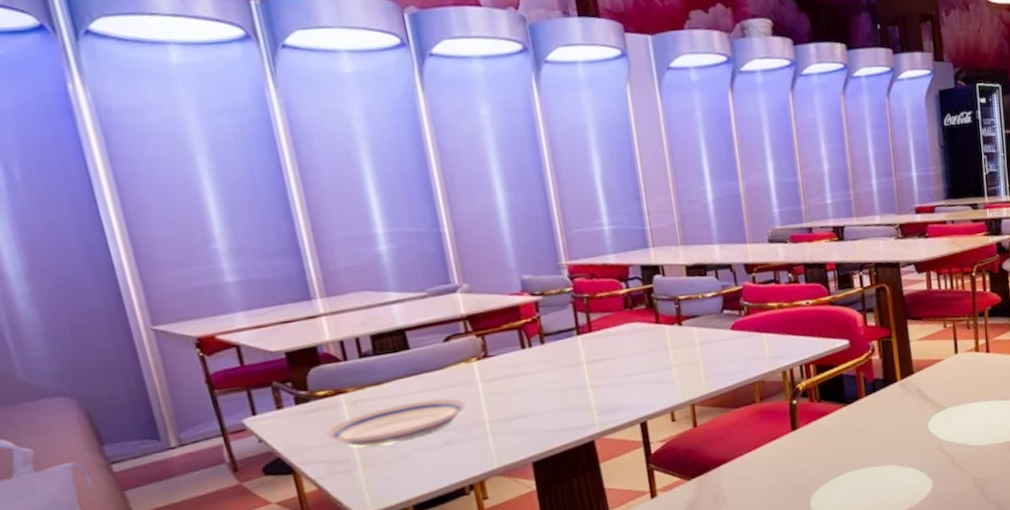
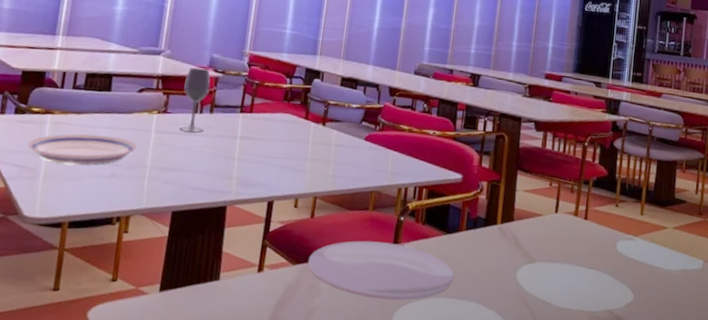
wine glass: none [497,294,540,374] -> present [180,67,211,134]
plate: none [703,428,866,493] -> present [307,240,455,300]

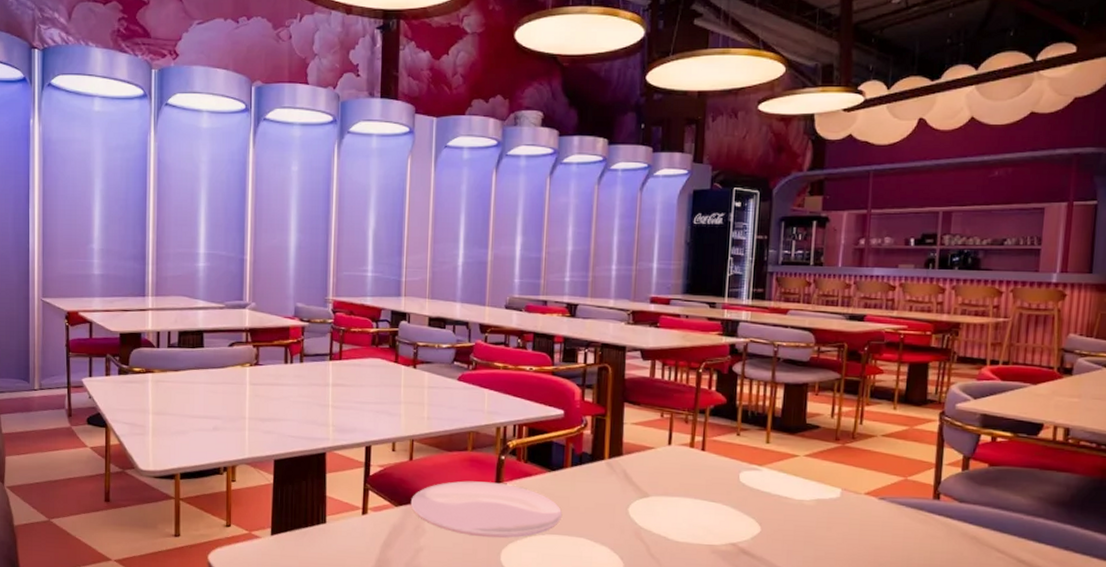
plate: present [27,134,138,165] -> none [134,390,235,419]
wine glass: present [180,67,211,134] -> none [272,318,298,384]

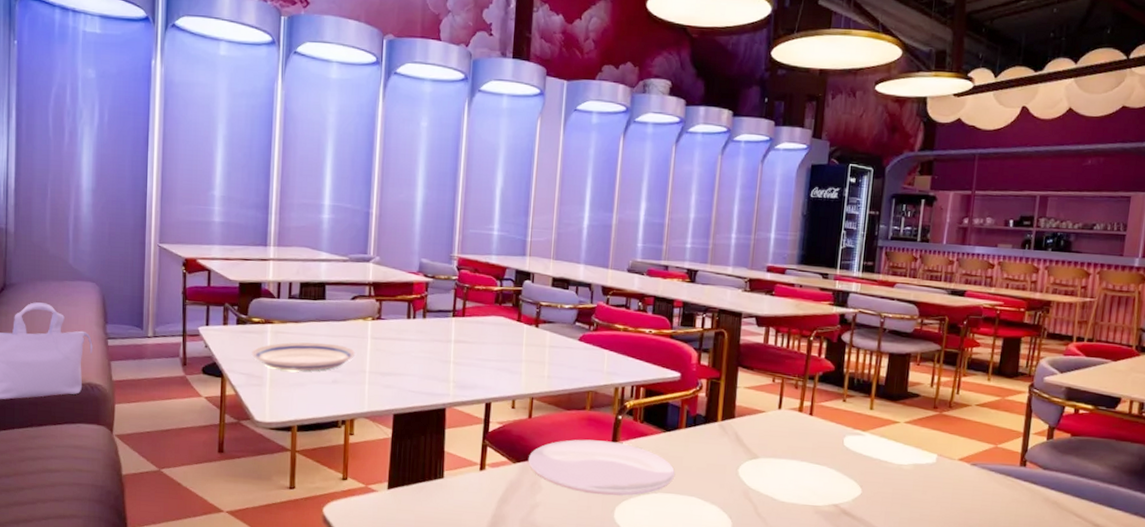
plate: none [134,390,235,419] -> present [251,342,356,371]

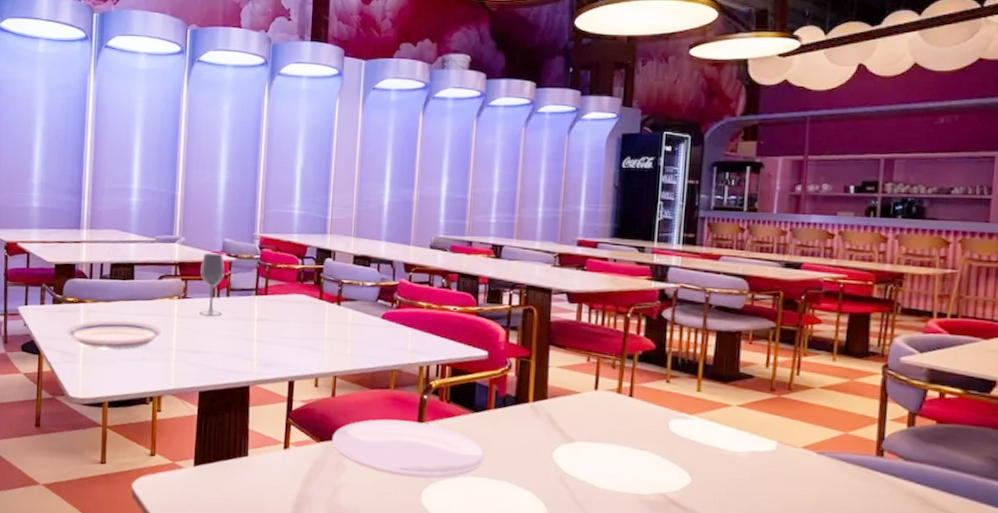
wine glass: none [395,273,422,339] -> present [200,253,225,317]

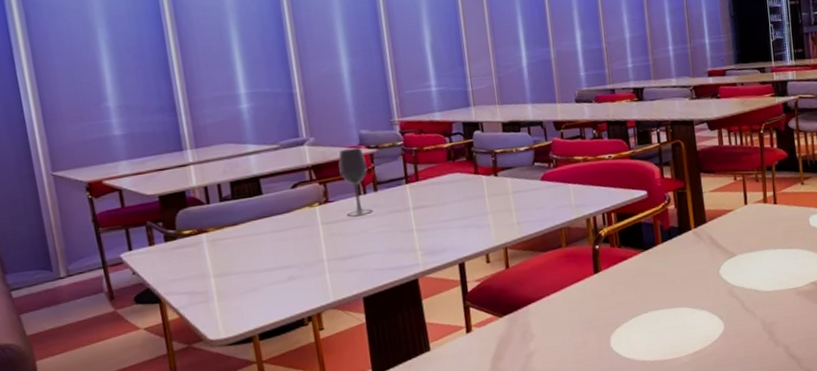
plate: present [66,320,163,349] -> none [189,238,308,280]
plate: present [332,419,485,479] -> none [513,271,662,330]

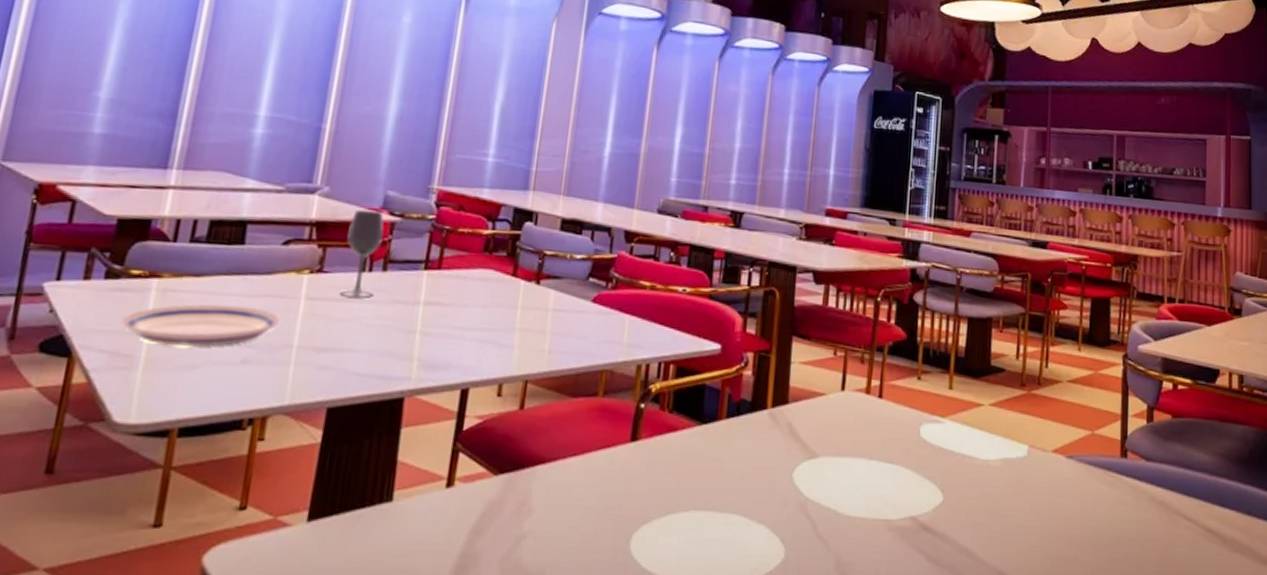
plate: none [189,238,308,280] -> present [121,304,281,347]

